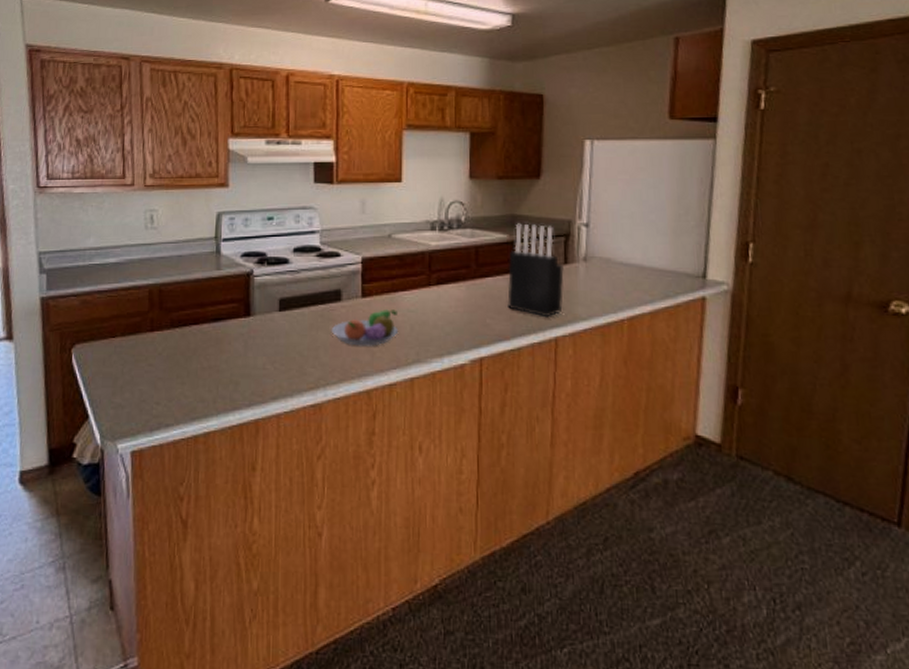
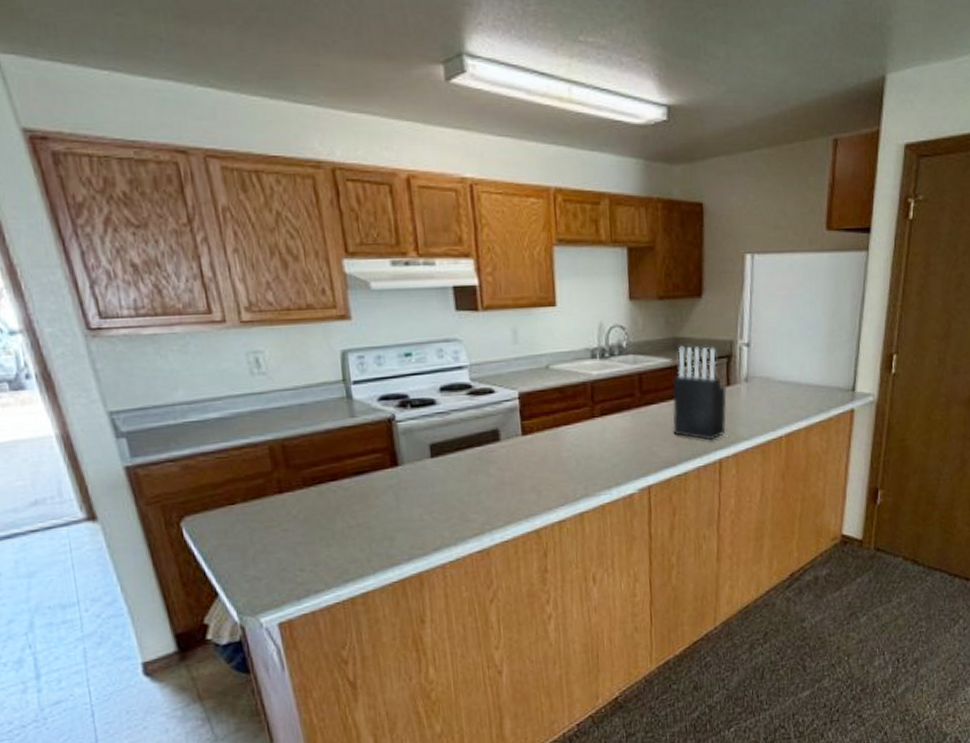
fruit bowl: present [331,309,399,346] -> none [491,445,565,487]

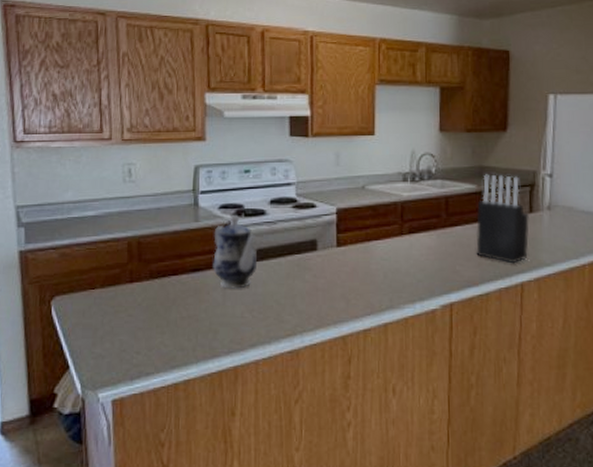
teapot: none [375,407,432,491] -> present [213,215,257,289]

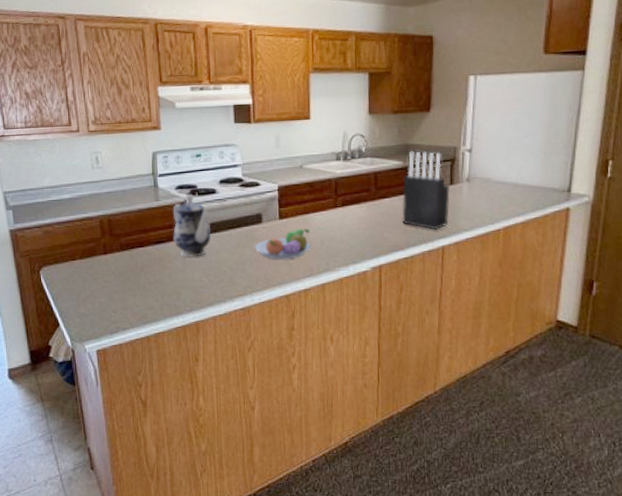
fruit bowl: none [307,258,373,294] -> present [254,228,311,260]

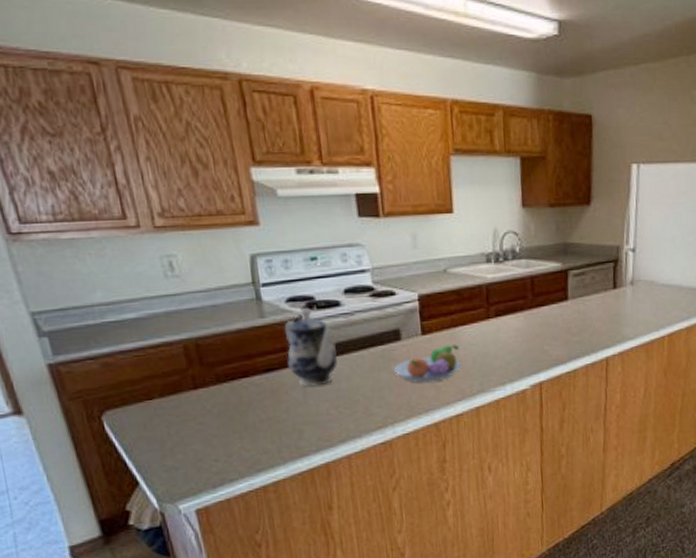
knife block: present [402,151,450,230] -> none [563,251,613,340]

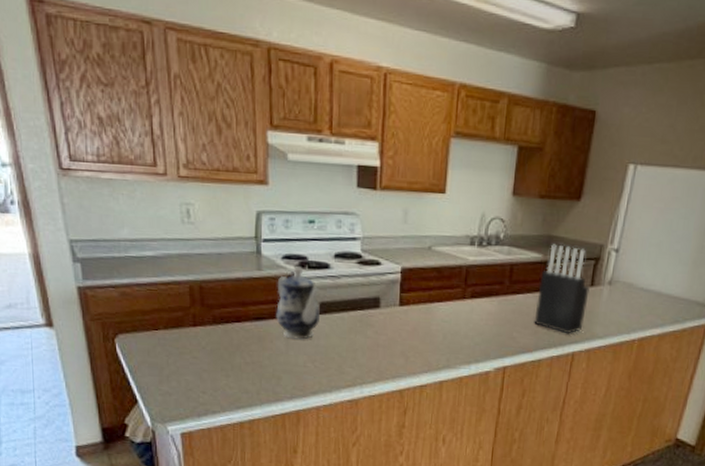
fruit bowl: present [393,344,462,383] -> none [369,318,432,351]
knife block: none [563,251,613,340] -> present [534,244,590,334]

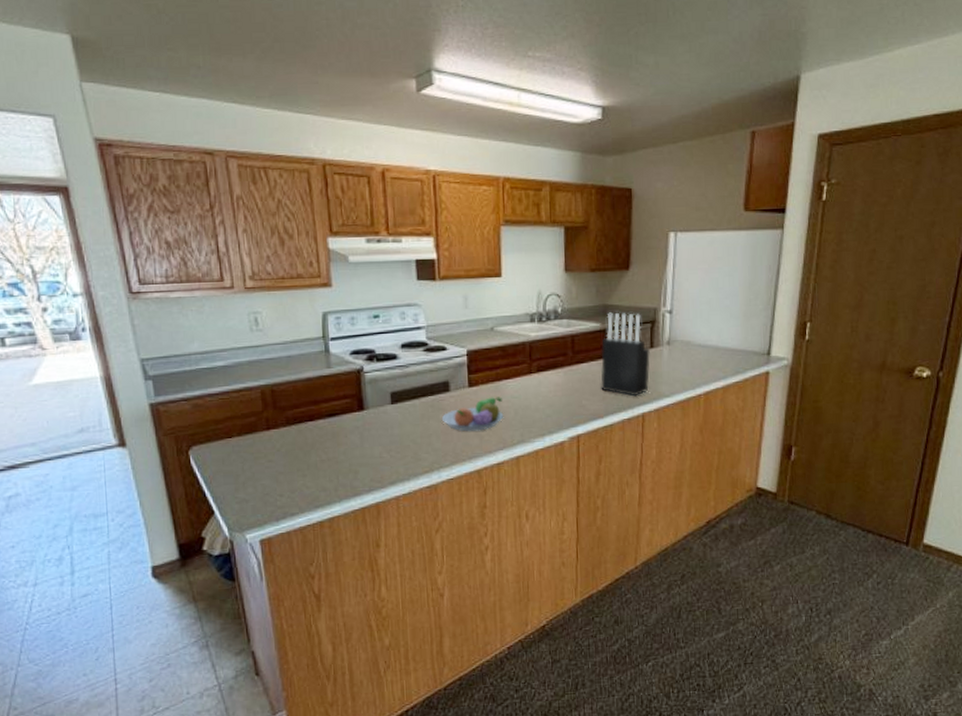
teapot: present [276,266,320,340] -> none [347,360,392,432]
fruit bowl: none [369,318,432,351] -> present [441,397,504,432]

